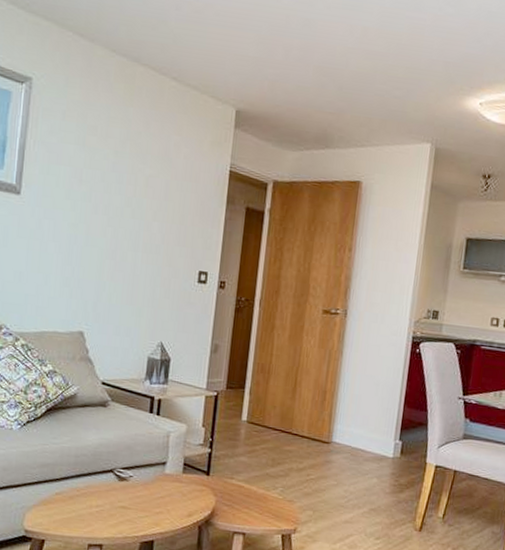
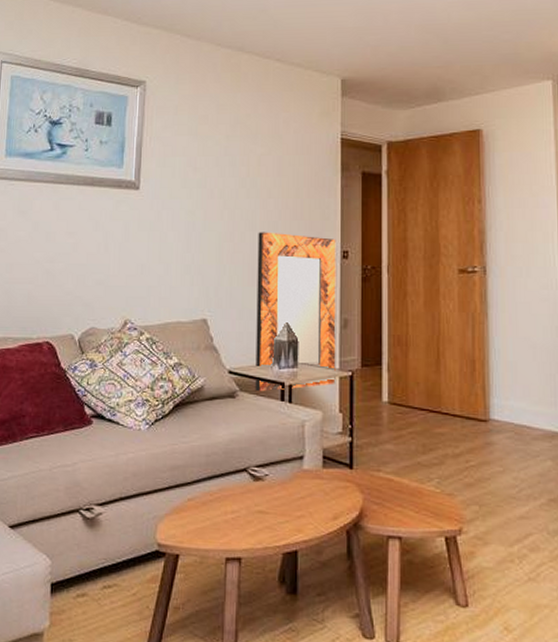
home mirror: none [126,253,215,404] -> present [255,232,336,392]

